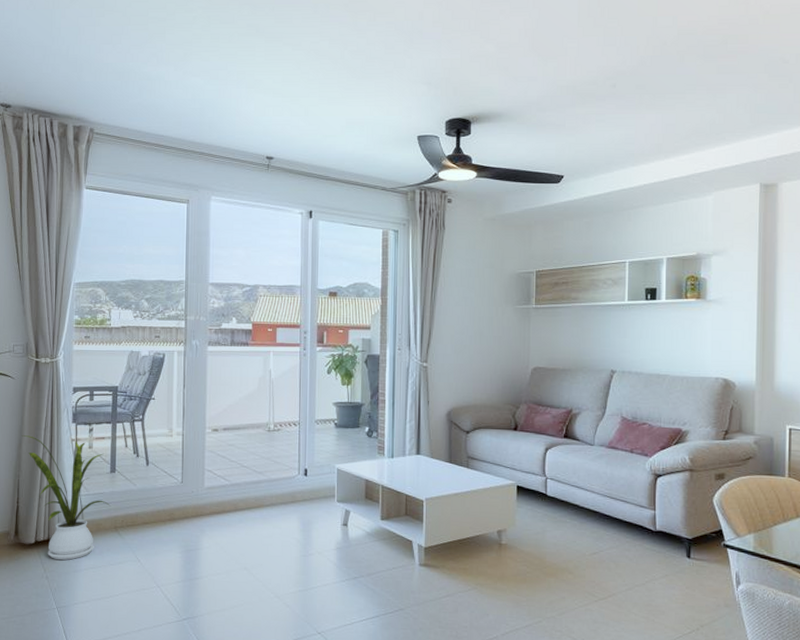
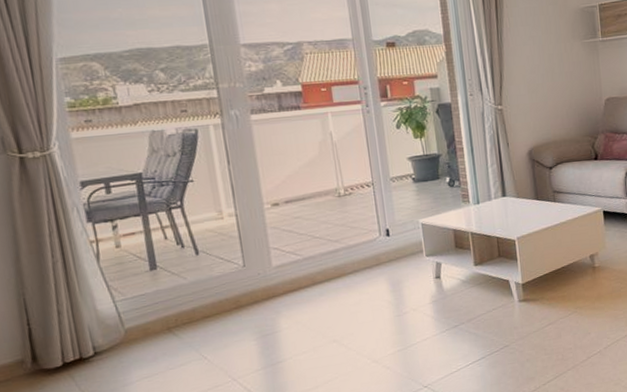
house plant: present [22,435,110,560] -> none [18,242,157,378]

